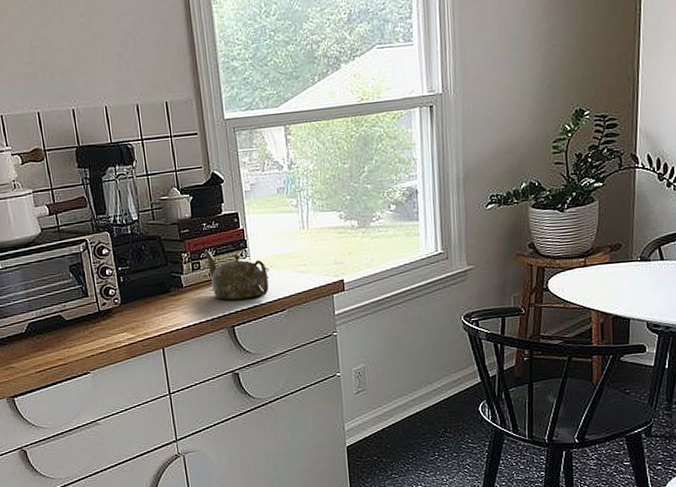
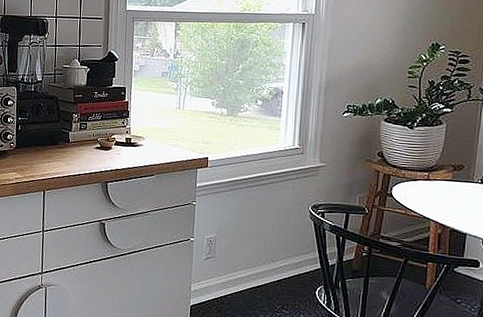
teapot: present [204,250,269,300] -> none [92,115,143,161]

